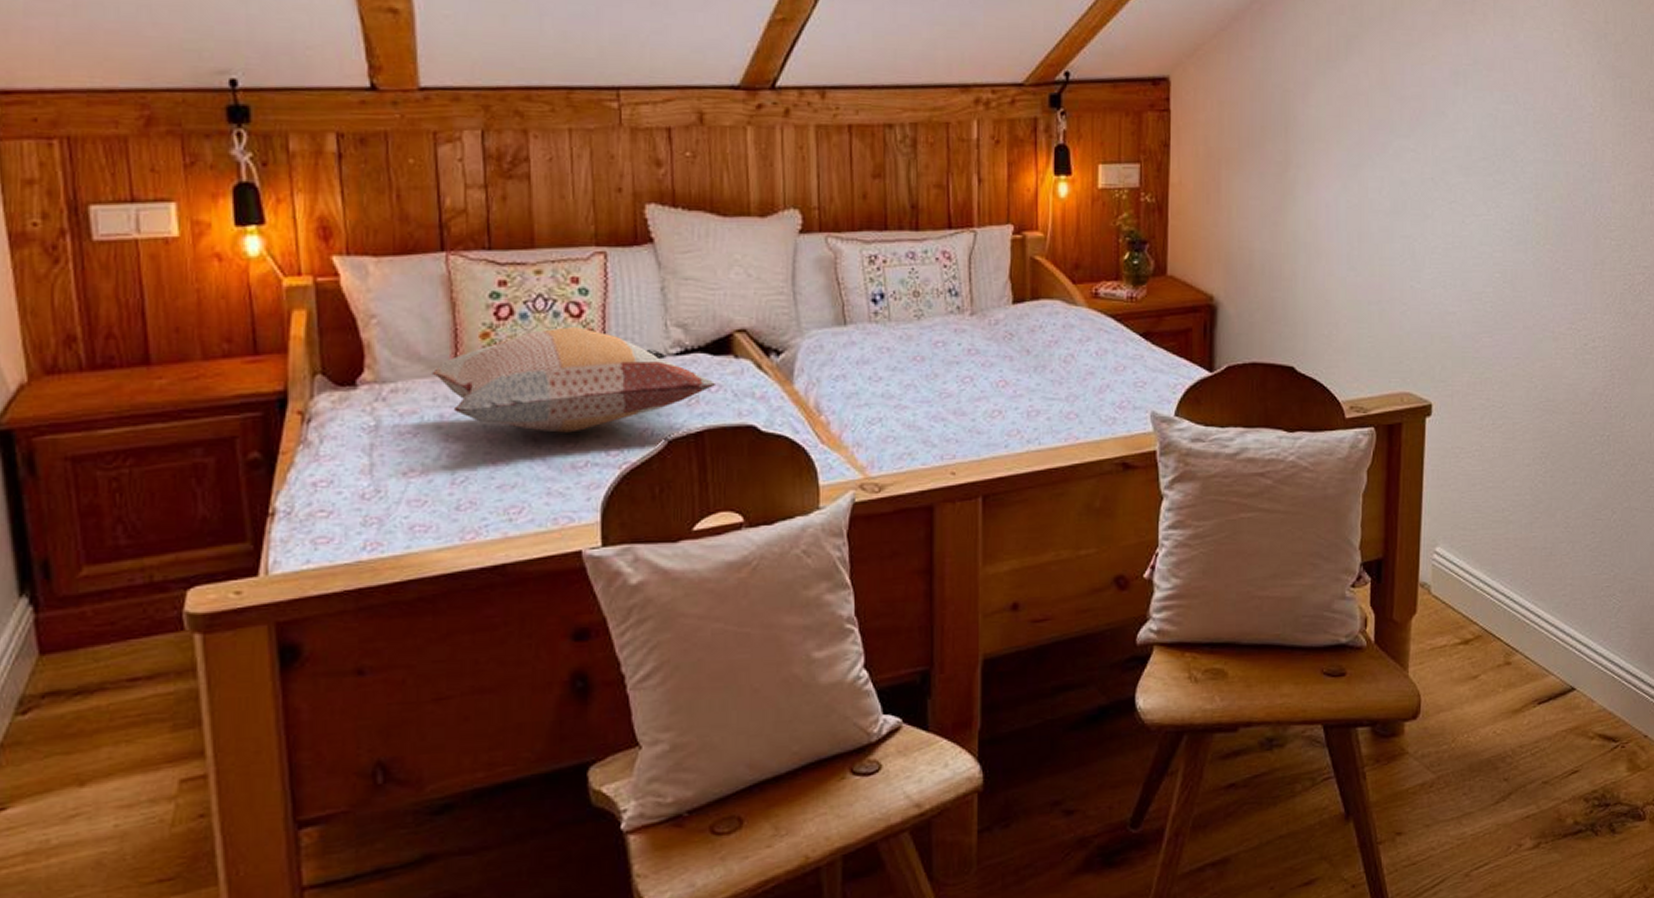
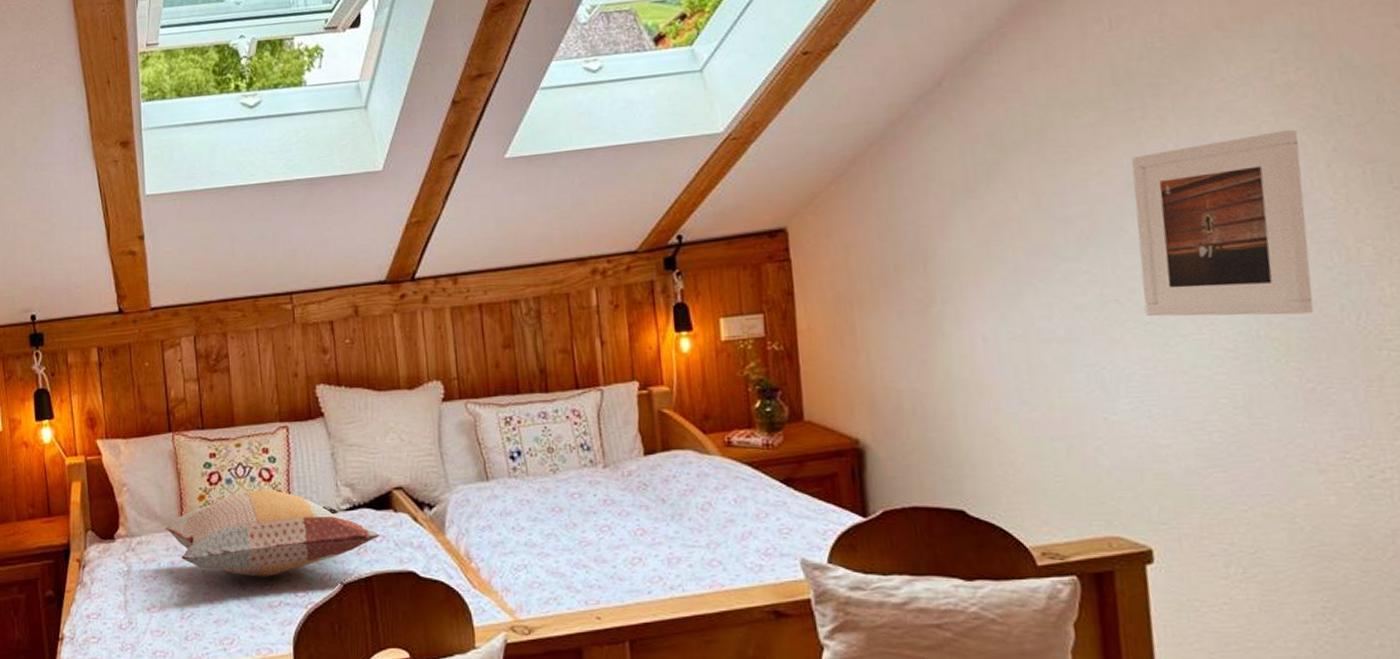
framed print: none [1452,40,1577,204] -> present [1132,129,1314,317]

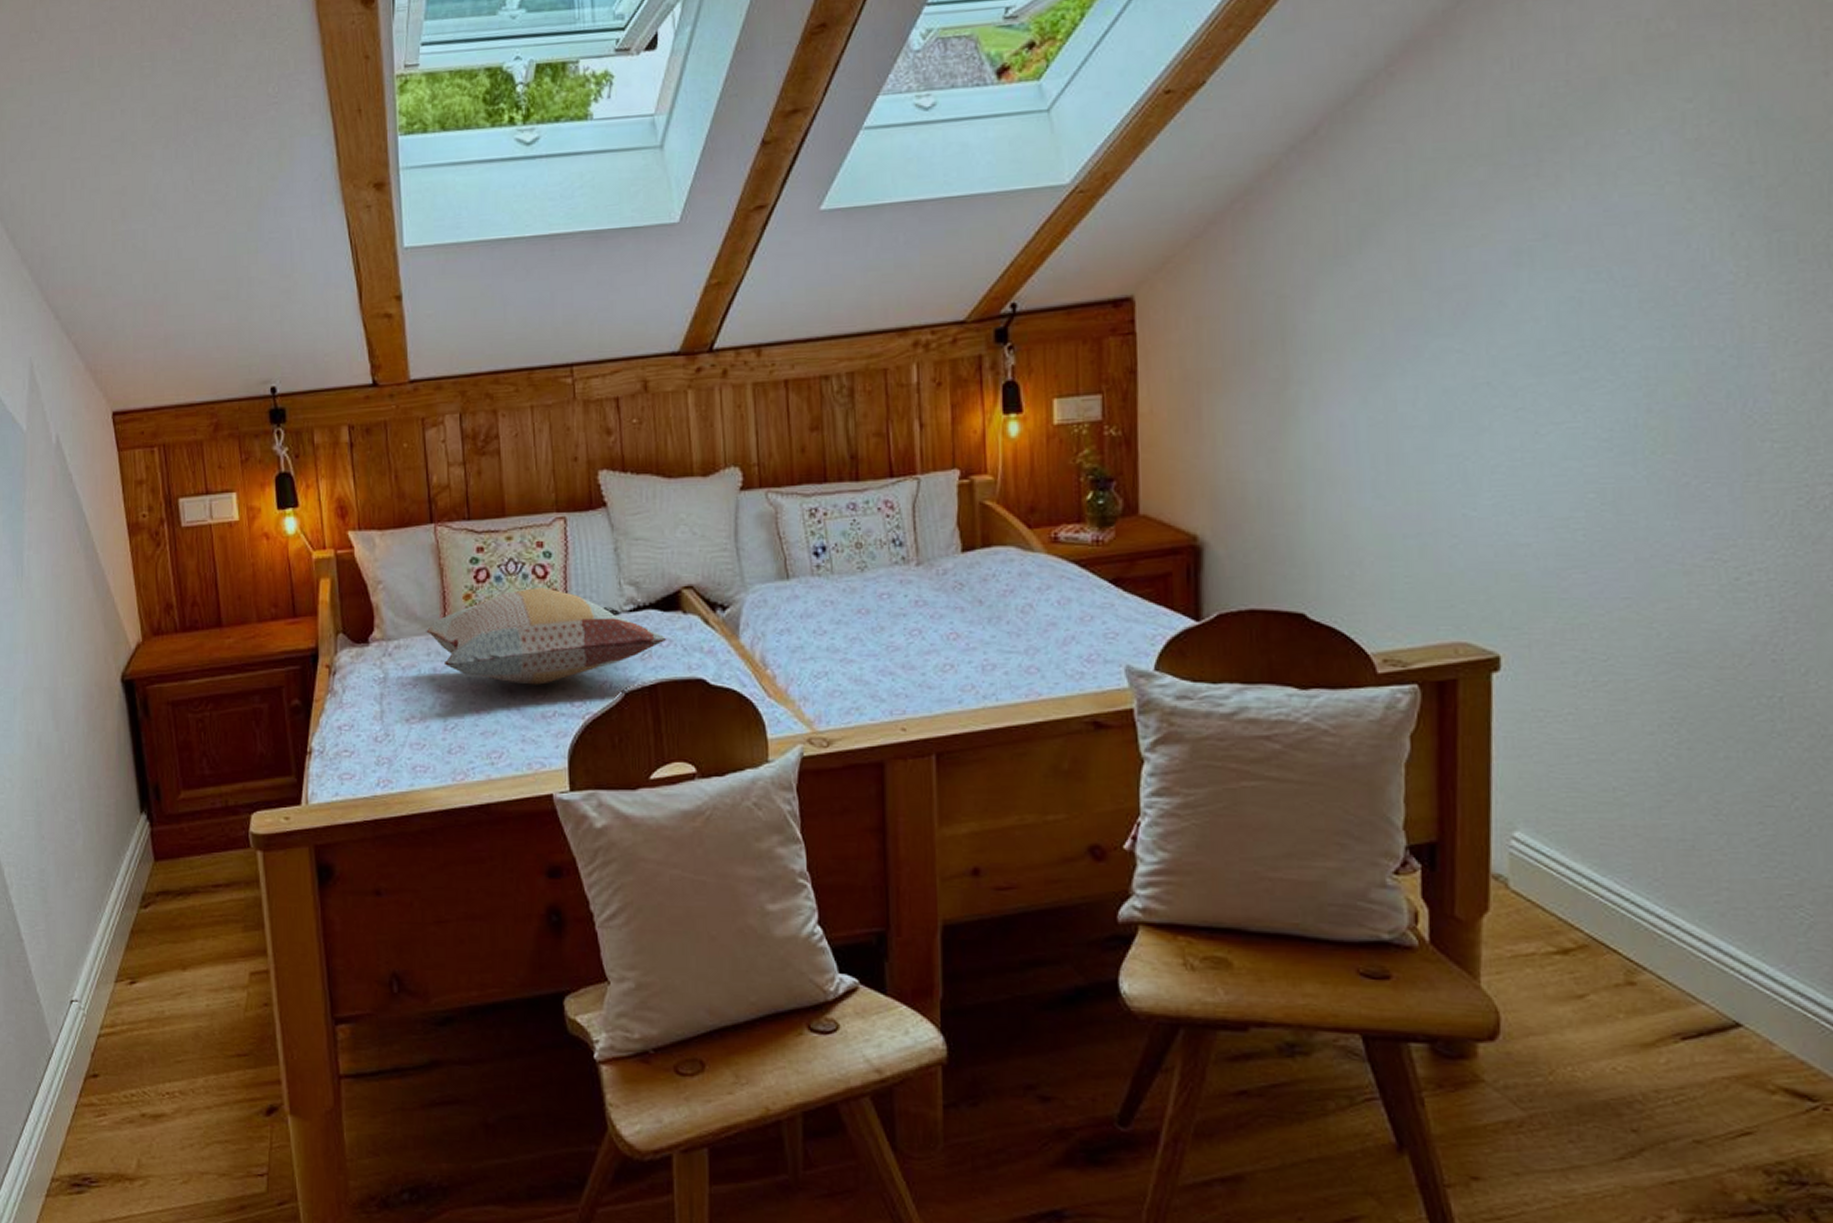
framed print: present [1132,129,1314,317] -> none [1517,191,1704,402]

